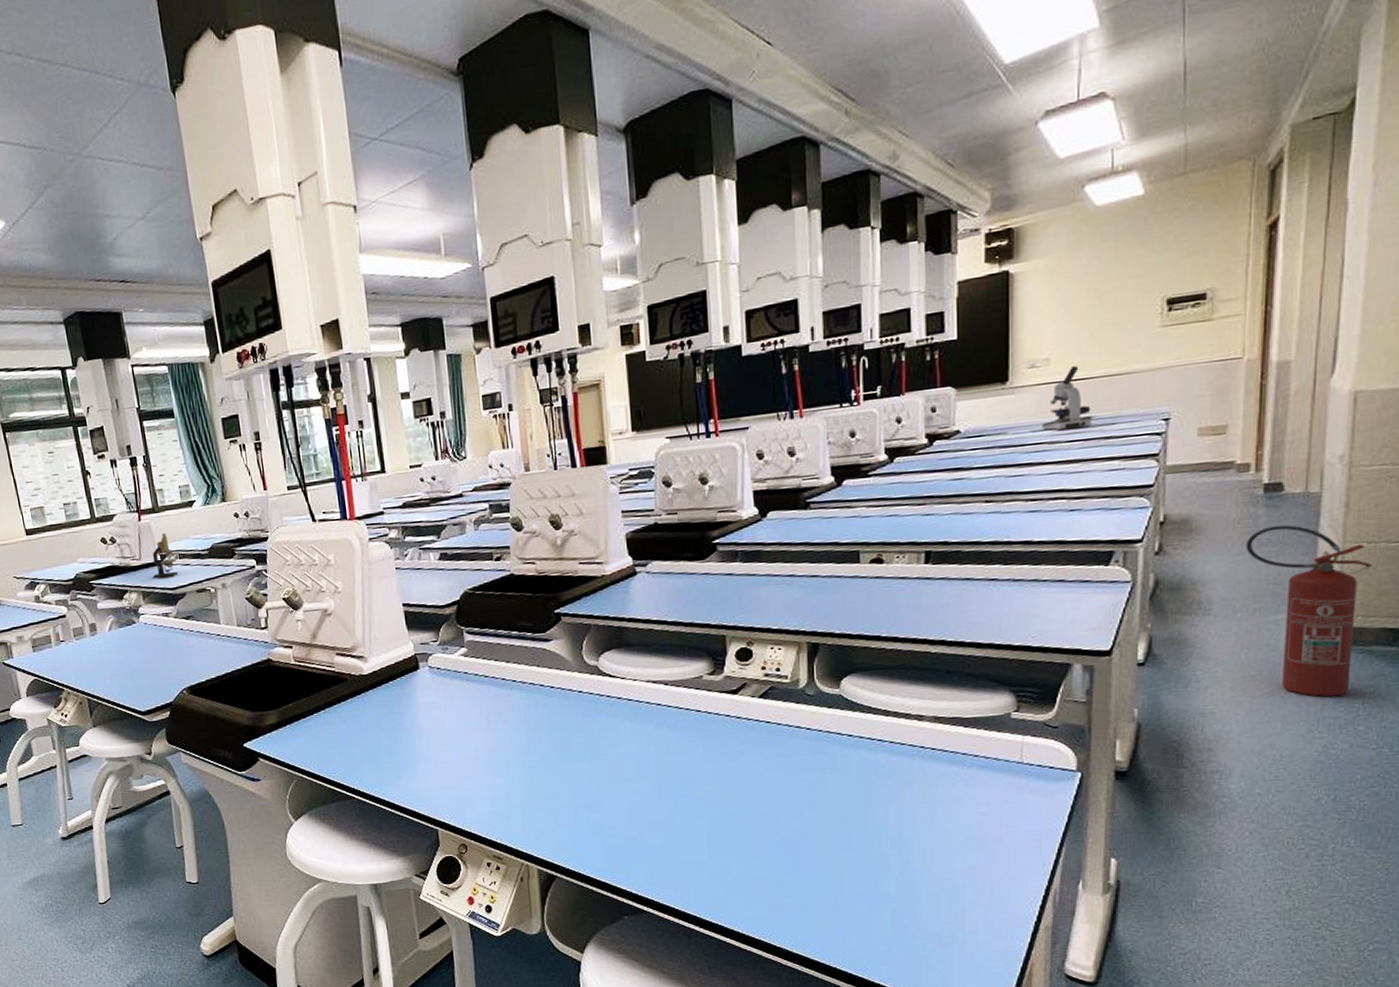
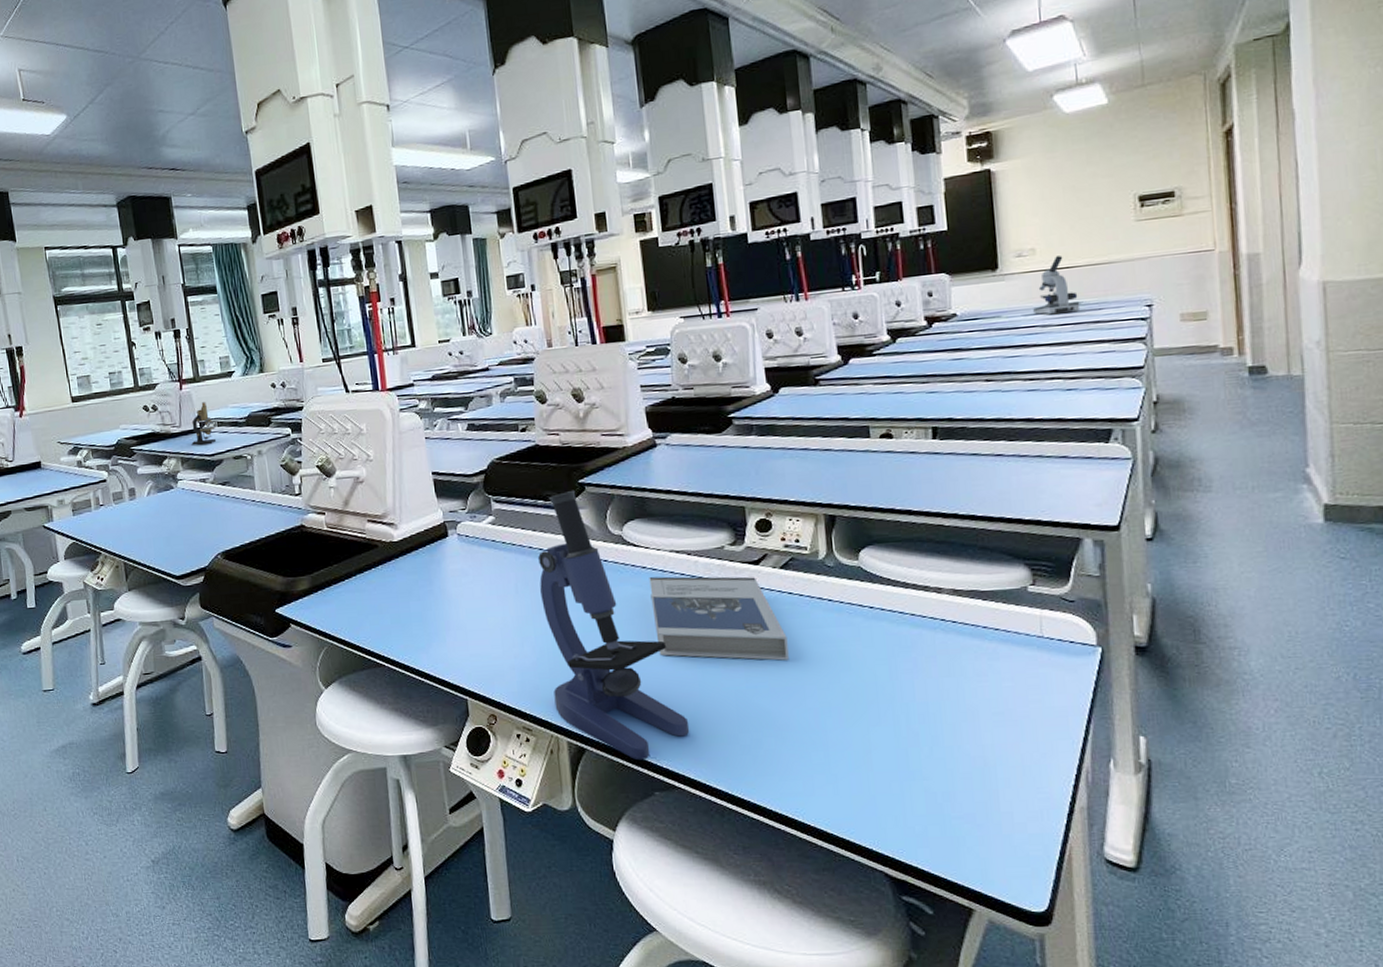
microscope: none [511,620,661,887] -> present [538,490,690,761]
hardback book: none [624,706,763,789] -> present [649,576,789,661]
fire extinguisher: present [1245,525,1373,697] -> none [1237,406,1362,574]

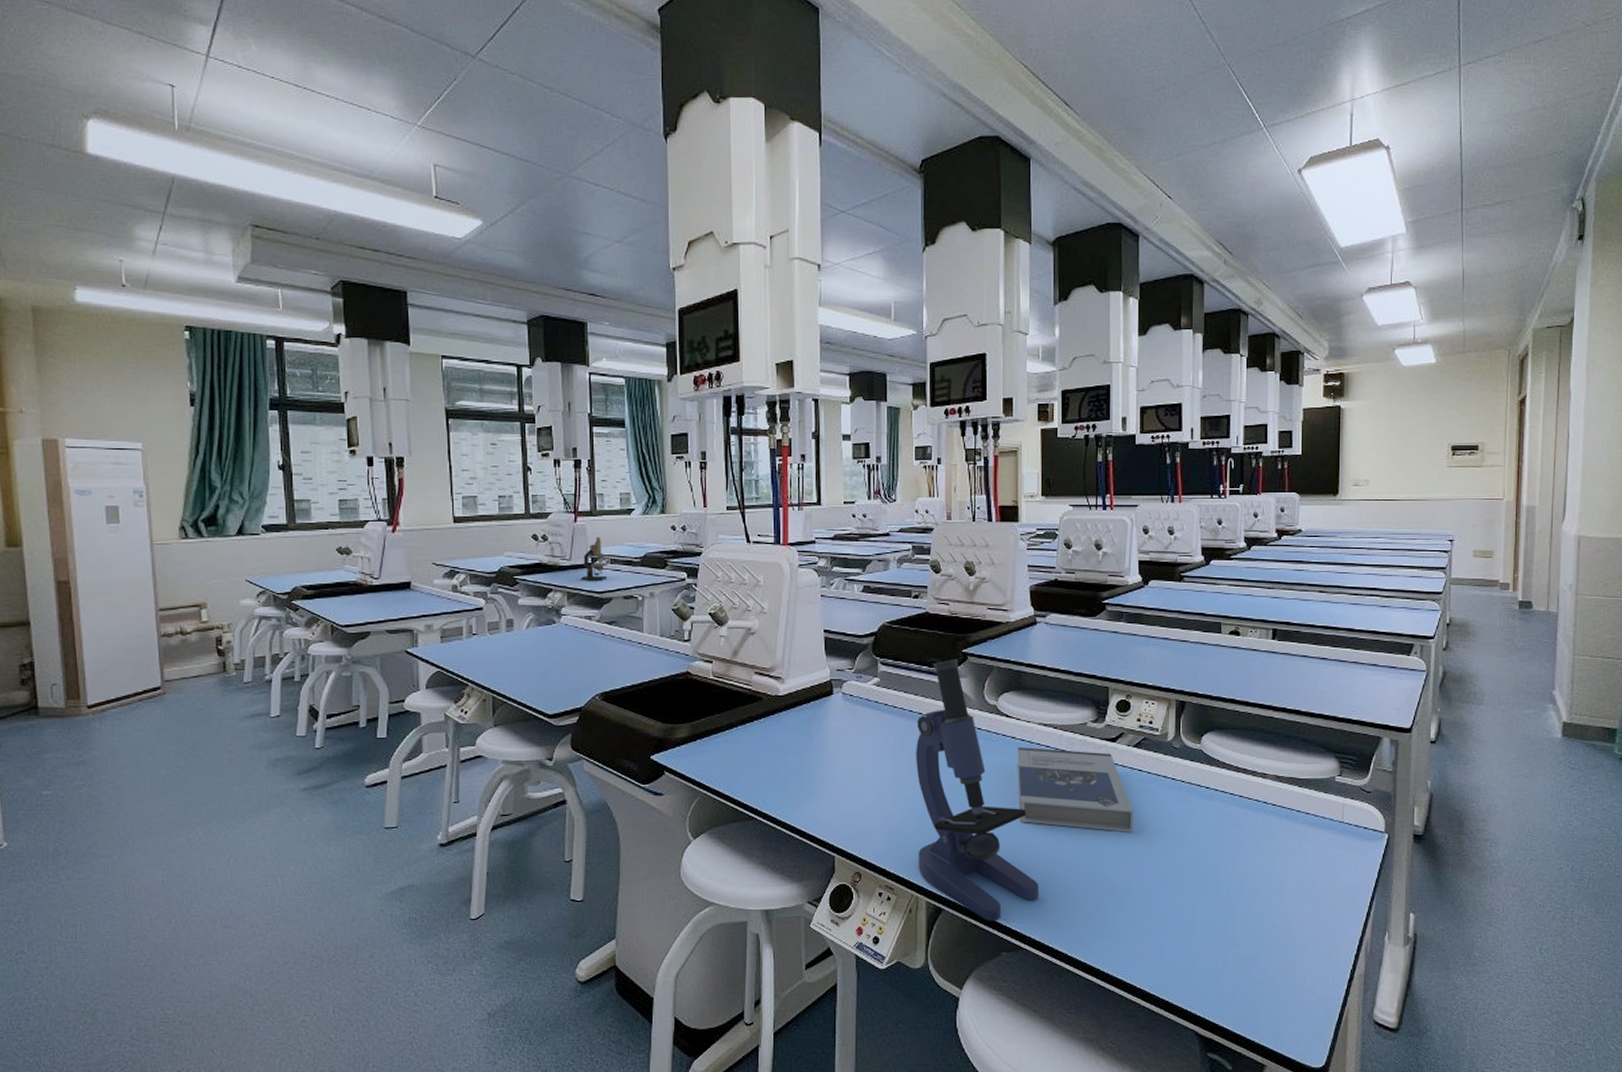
microscope: present [1033,256,1081,315] -> none [1362,489,1399,540]

